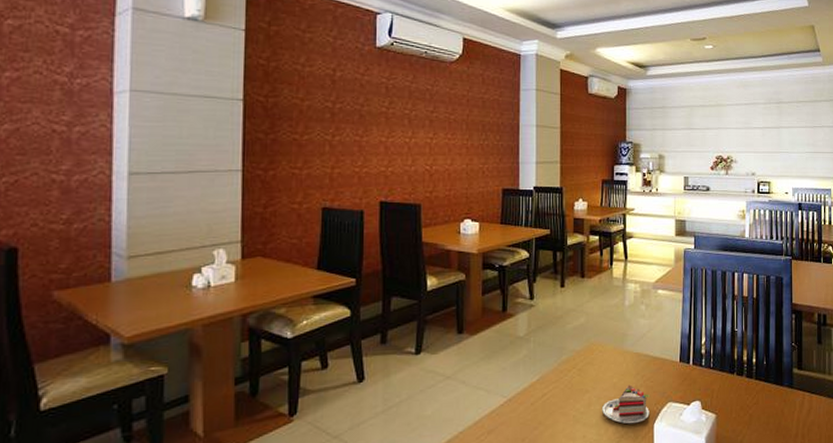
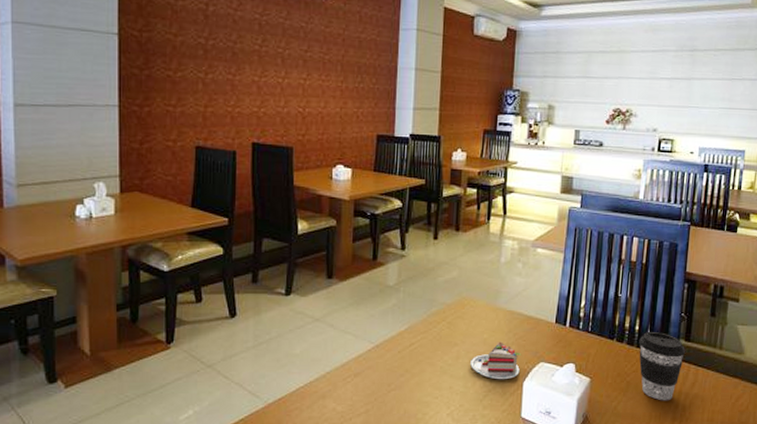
coffee cup: none [757,363,799,431] -> present [639,332,685,401]

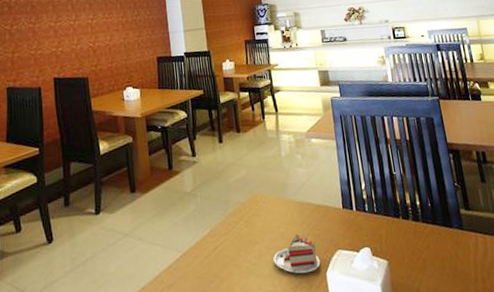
coffee cup: present [639,332,685,401] -> none [422,204,470,275]

